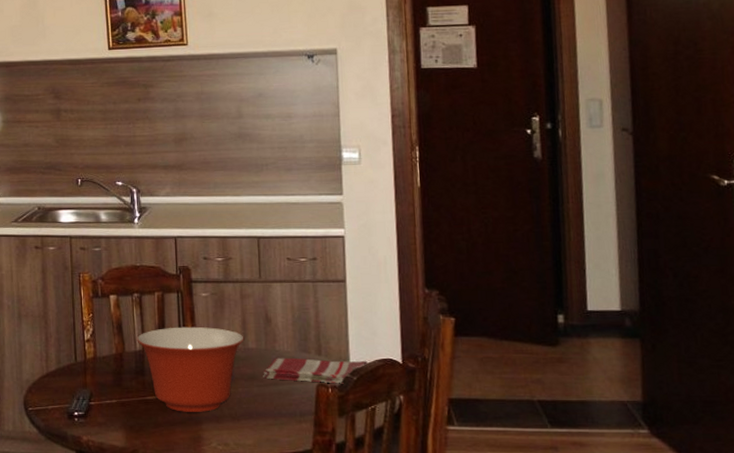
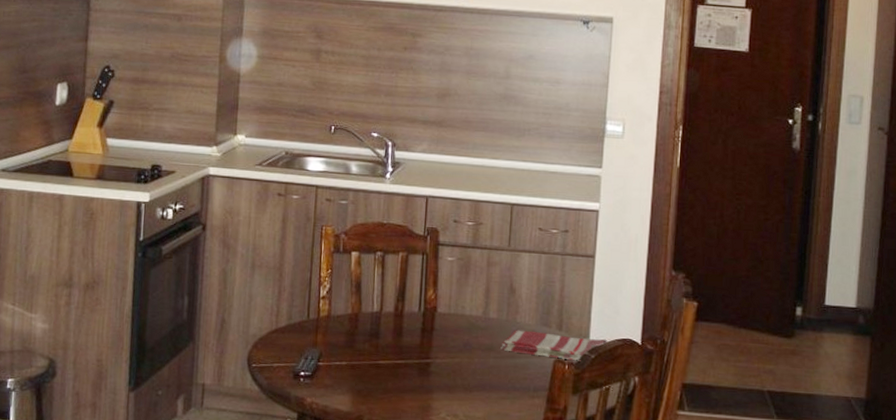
mixing bowl: present [136,326,244,412] -> none [375,290,486,381]

